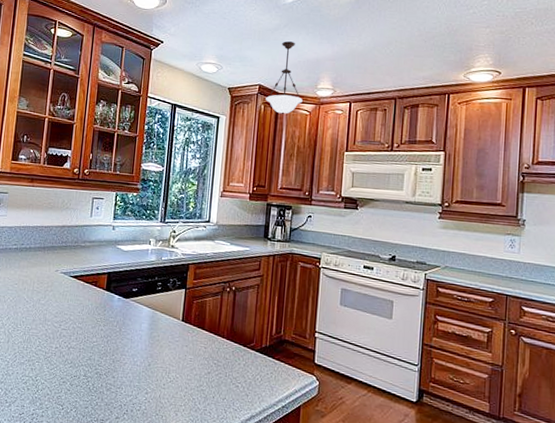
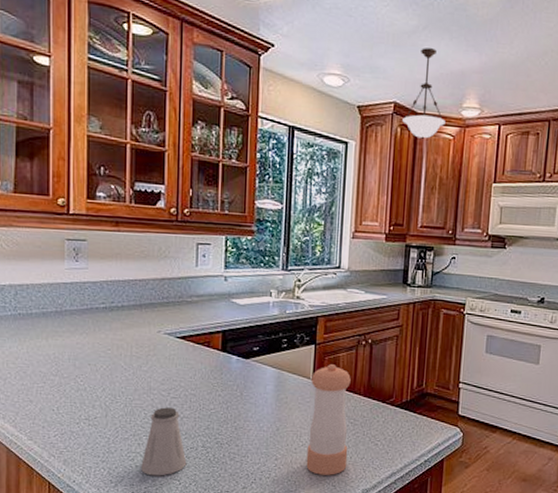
saltshaker: none [31,337,70,400] -> present [141,407,187,476]
pepper shaker: none [173,307,216,413] -> present [306,364,351,475]

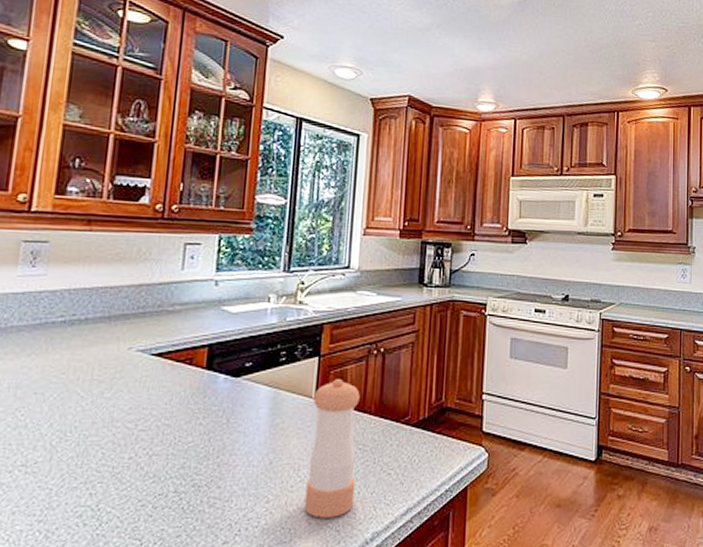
saltshaker: present [141,407,187,476] -> none [90,443,153,537]
pendant light: present [402,48,445,139] -> none [417,44,461,132]

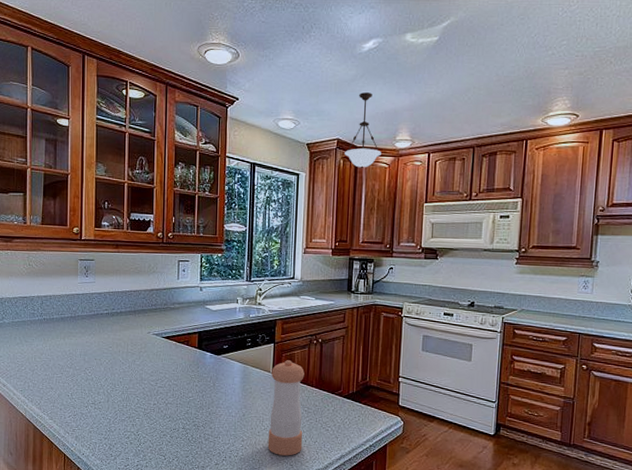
pendant light: none [417,44,461,132] -> present [344,92,381,168]

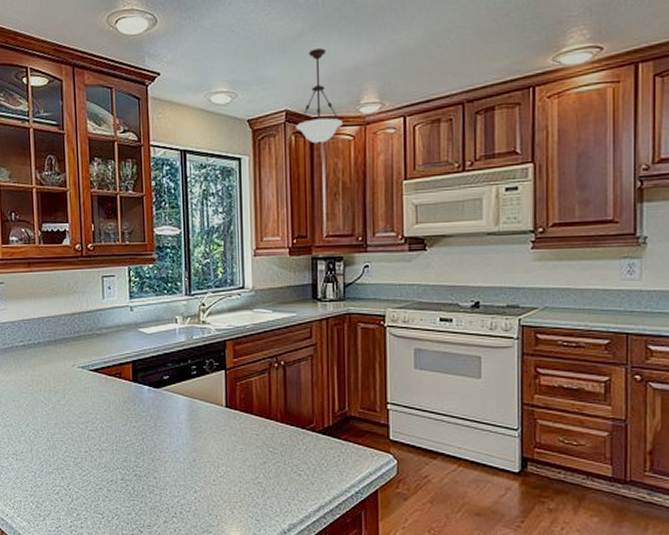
pepper shaker: present [268,360,305,456] -> none [224,390,270,509]

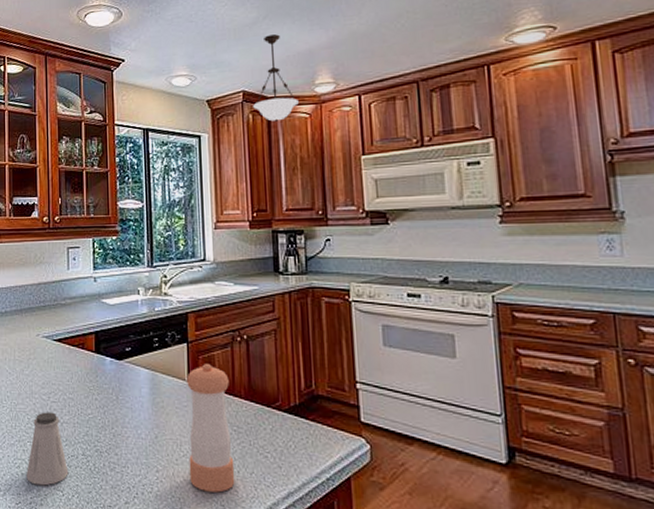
saltshaker: none [66,440,108,510] -> present [26,412,69,486]
pepper shaker: none [224,390,270,509] -> present [187,364,235,493]

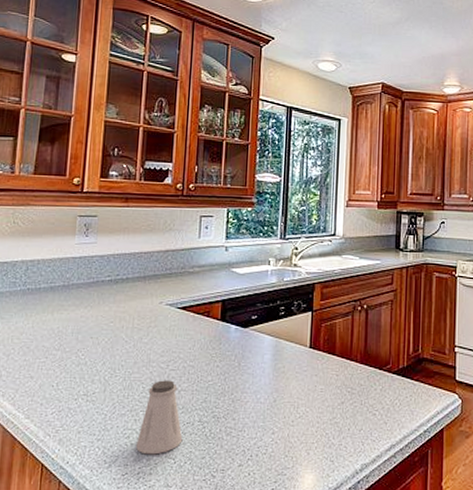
pepper shaker: present [187,364,235,493] -> none [303,331,347,449]
pendant light: present [253,34,299,122] -> none [390,36,429,114]

